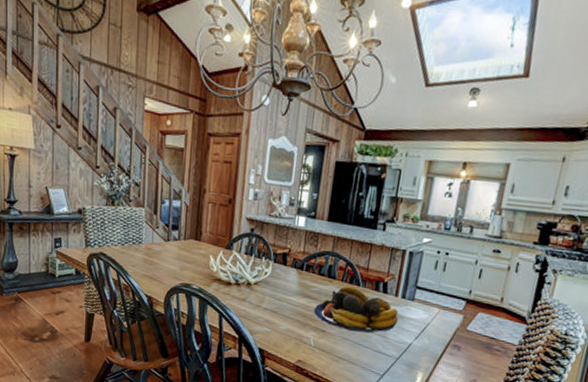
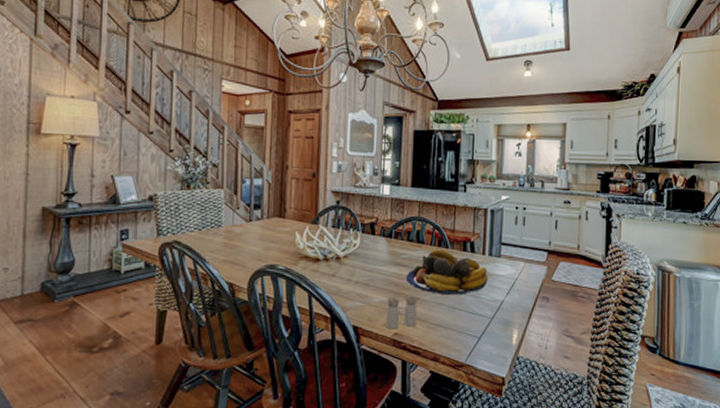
salt and pepper shaker: none [290,325,324,357] -> present [386,295,418,329]

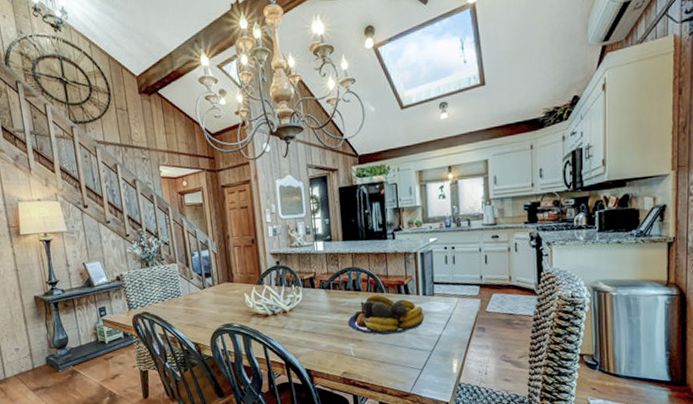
salt and pepper shaker: present [386,295,418,329] -> none [333,338,363,369]

